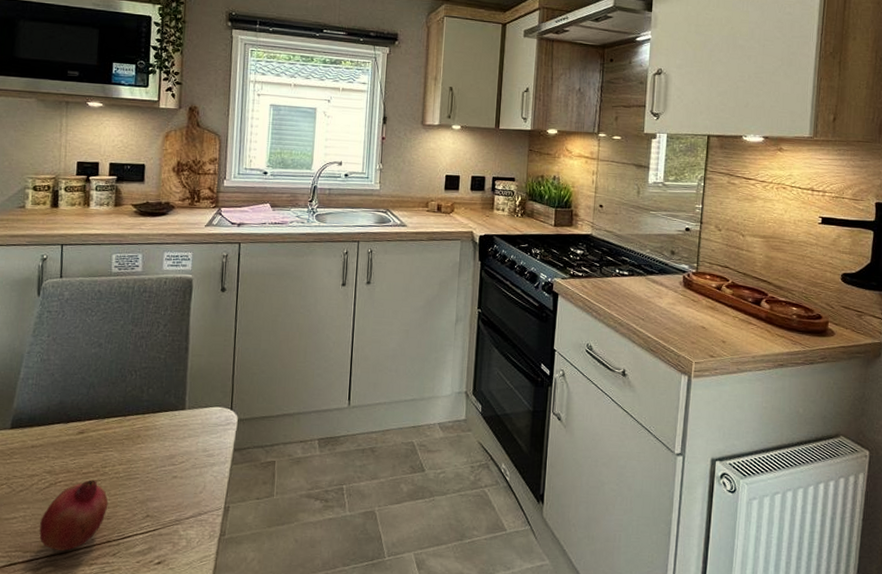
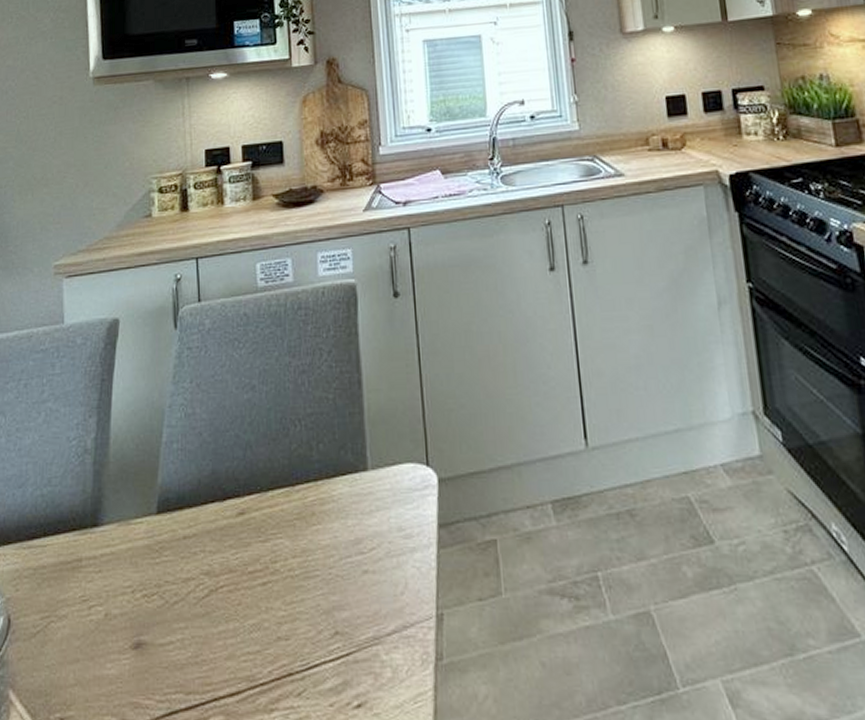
fruit: present [39,480,109,551] -> none [203,581,285,690]

